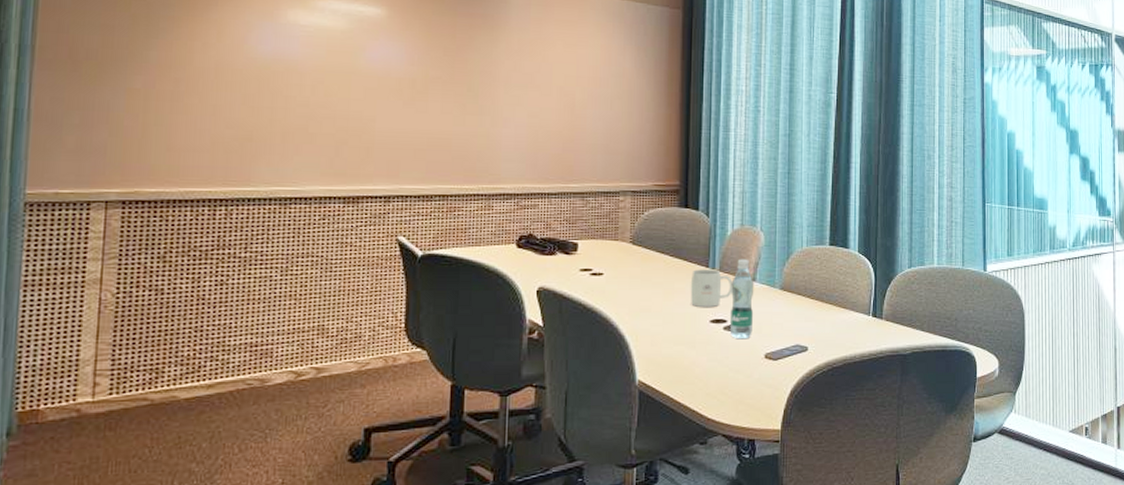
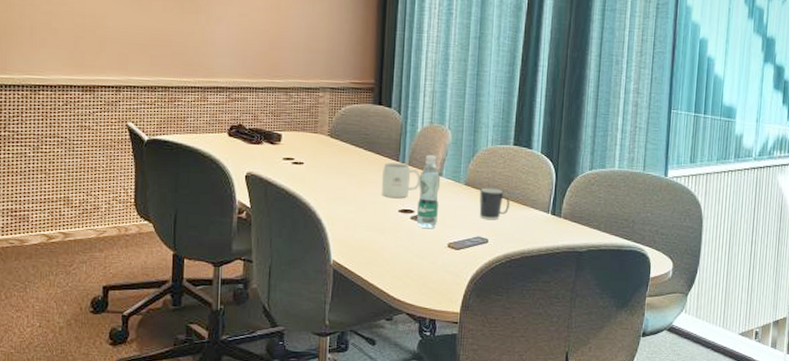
mug: none [797,291,828,326] -> present [479,187,510,221]

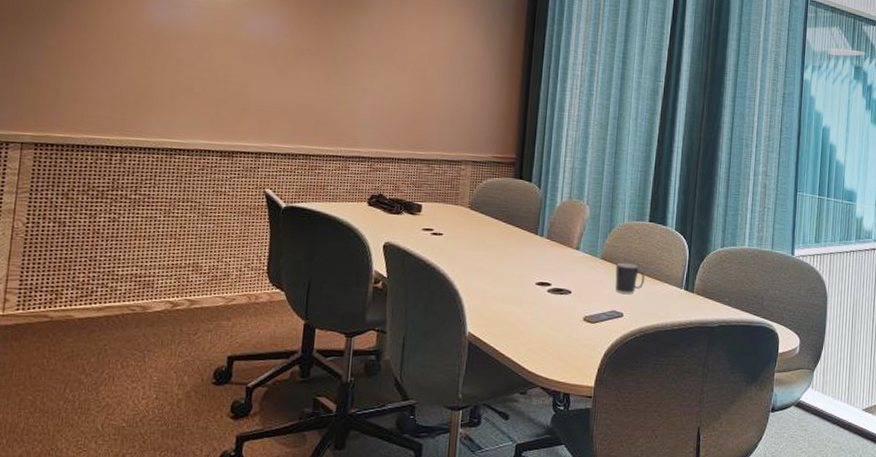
mug: present [381,163,421,199] -> none [519,236,559,272]
bottle: present [416,154,441,229] -> none [553,228,578,302]

